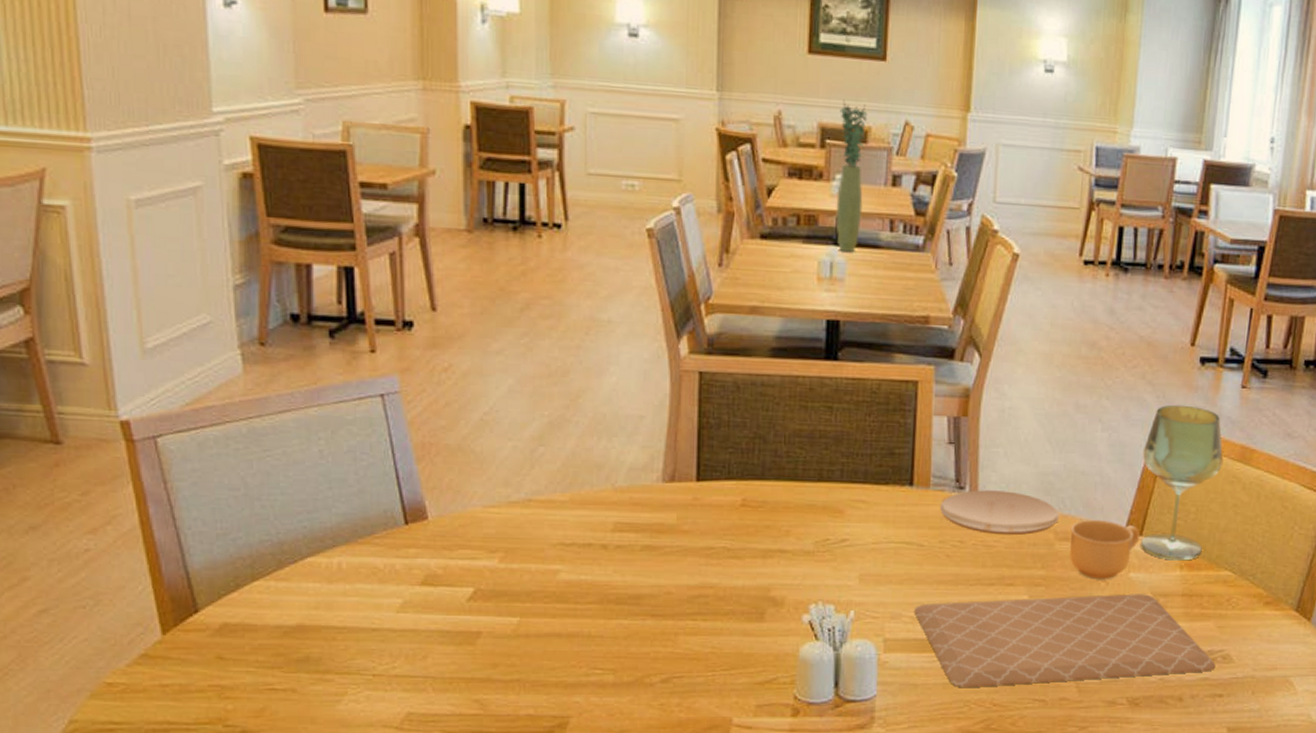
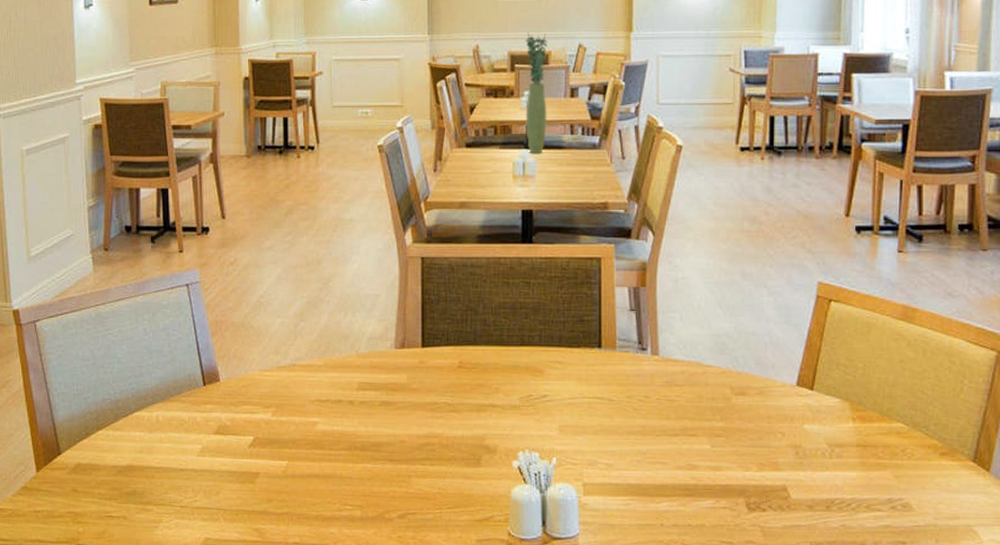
placemat: present [914,594,1216,688] -> none [609,444,896,530]
plate: present [939,490,1059,536] -> none [625,351,734,391]
teacup: present [1069,519,1141,579] -> none [745,375,812,430]
wine glass: present [1141,404,1224,561] -> none [807,270,886,413]

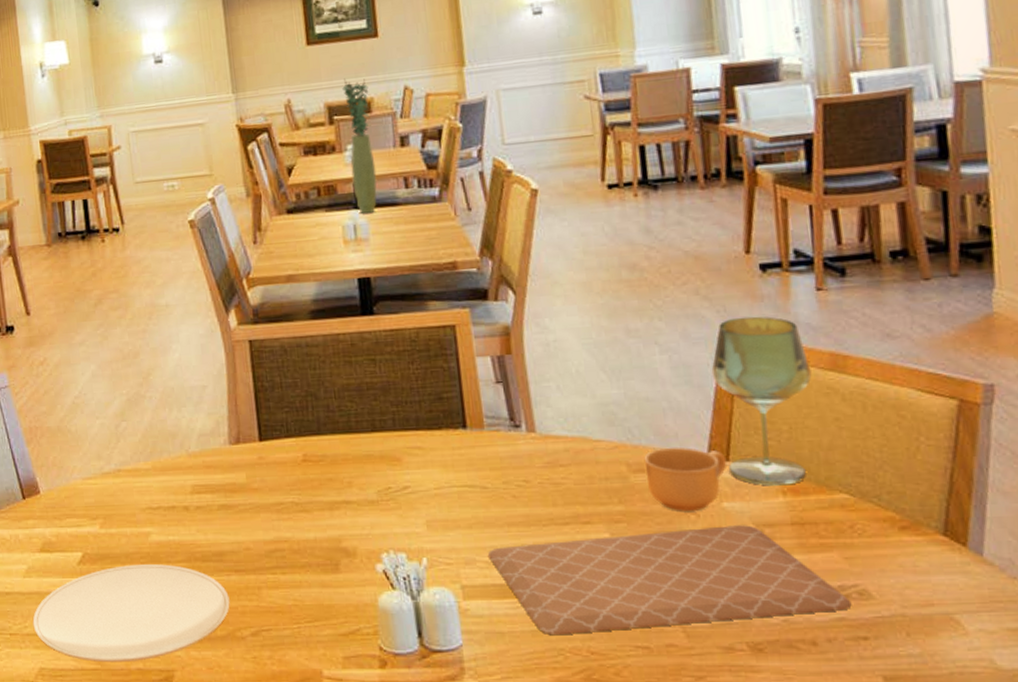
plate: none [202,450,382,537] -> present [32,564,230,663]
placemat: none [609,444,896,530] -> present [488,525,852,636]
teacup: none [745,375,812,430] -> present [643,447,728,511]
wine glass: none [807,270,886,413] -> present [711,316,812,486]

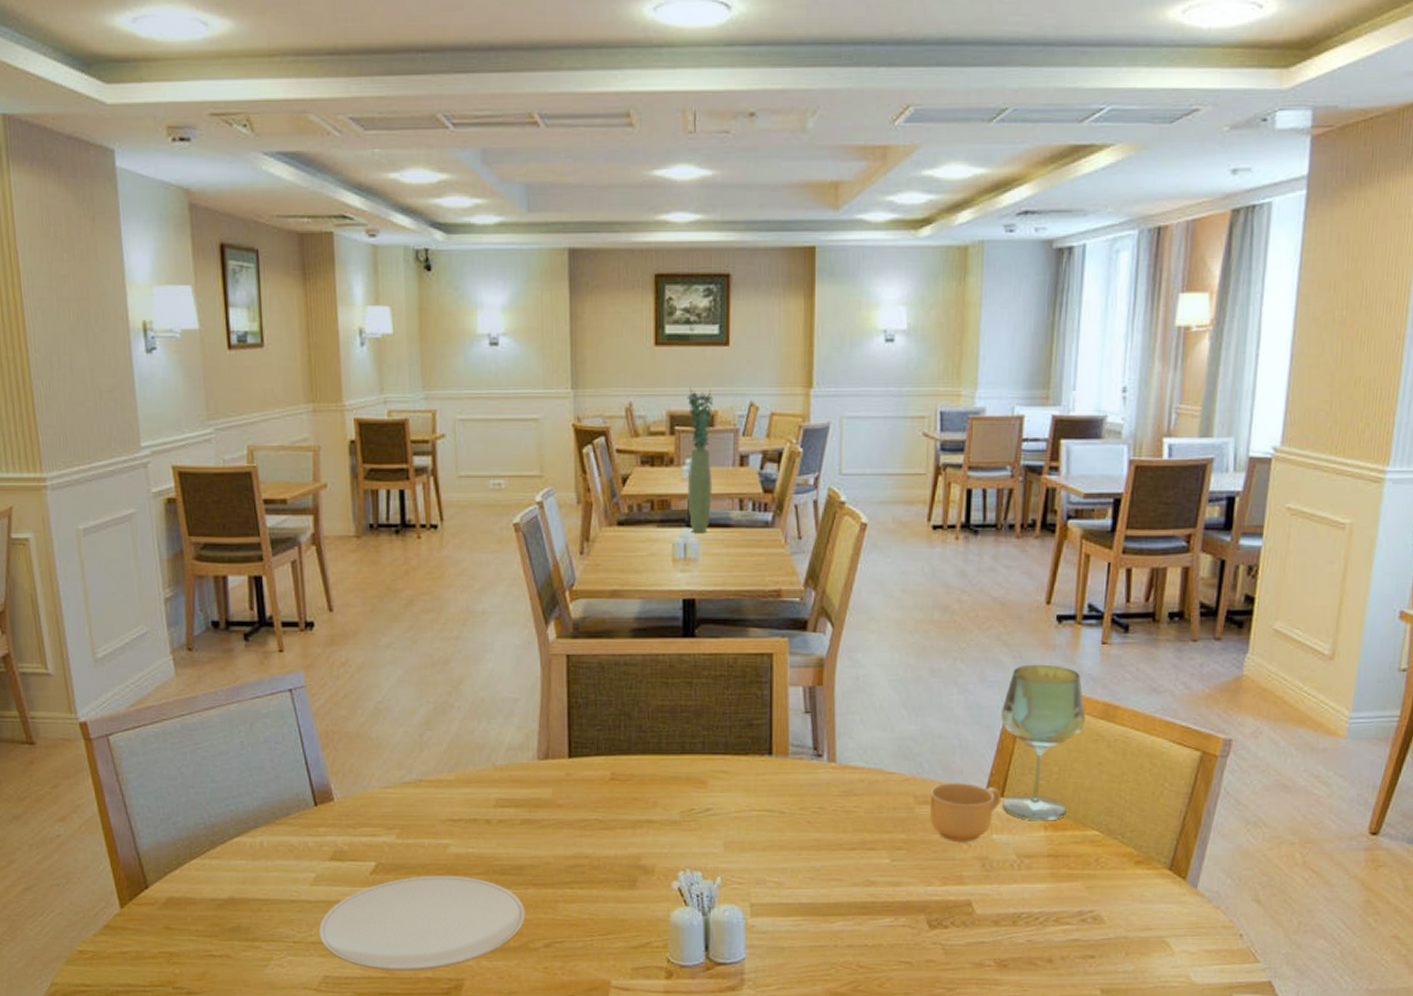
placemat: present [488,525,852,636] -> none [779,855,1086,951]

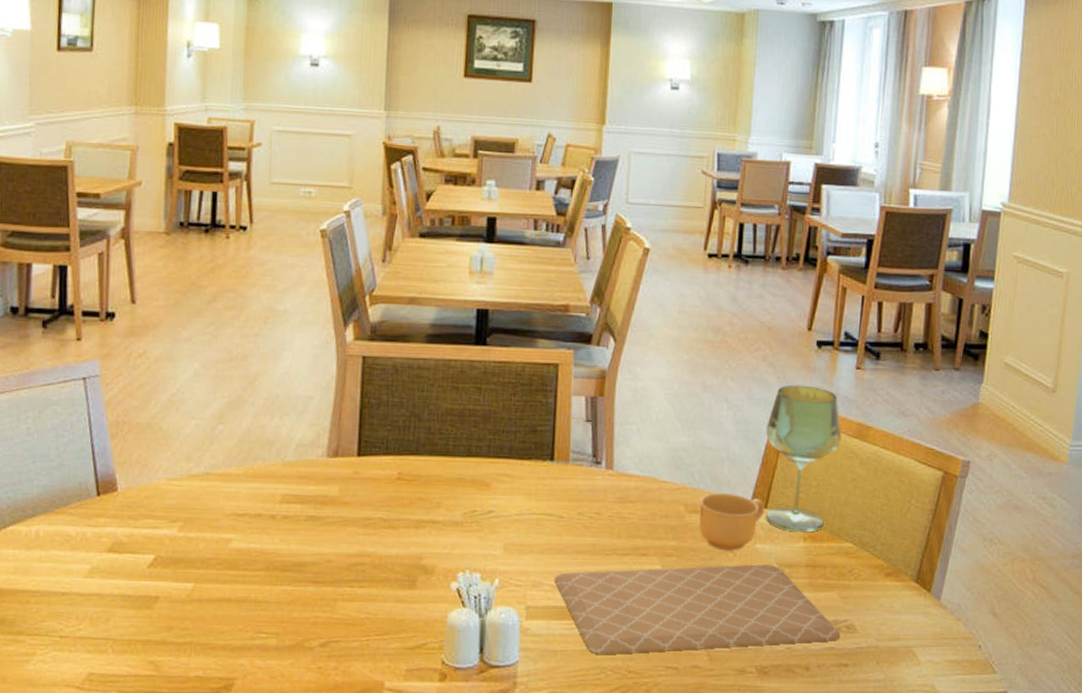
plate: present [318,876,525,971] -> none [88,571,303,670]
vase: present [687,386,714,532] -> none [486,116,515,248]
placemat: none [779,855,1086,951] -> present [555,564,841,655]

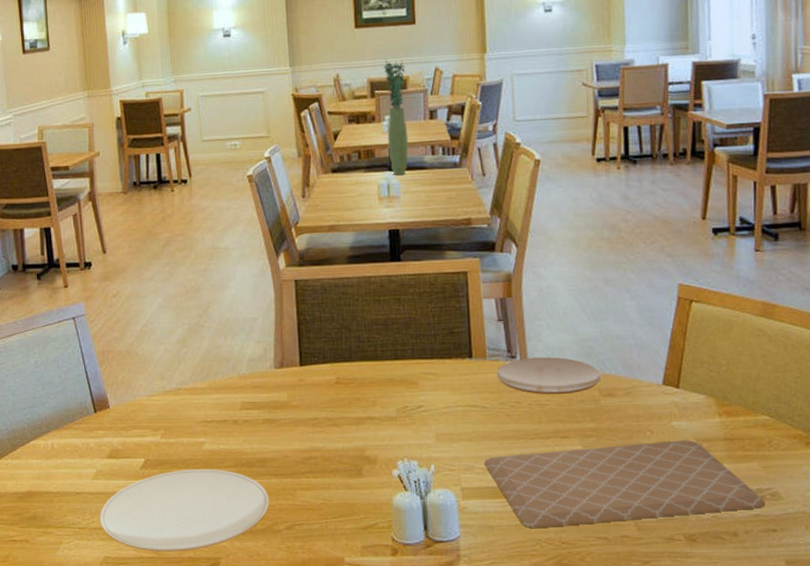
plate: none [88,571,303,670] -> present [99,469,270,552]
vase: none [486,116,515,248] -> present [383,58,409,175]
plate: none [578,465,689,508] -> present [496,357,601,395]
teacup: present [698,492,765,550] -> none [612,376,678,428]
wine glass: present [765,385,842,533] -> none [670,271,747,409]

